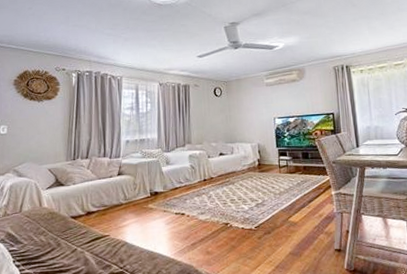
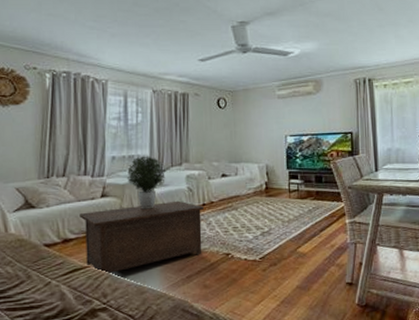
cabinet: none [100,177,206,242] -> present [79,200,205,274]
potted plant: none [138,139,172,185] -> present [126,156,166,210]

